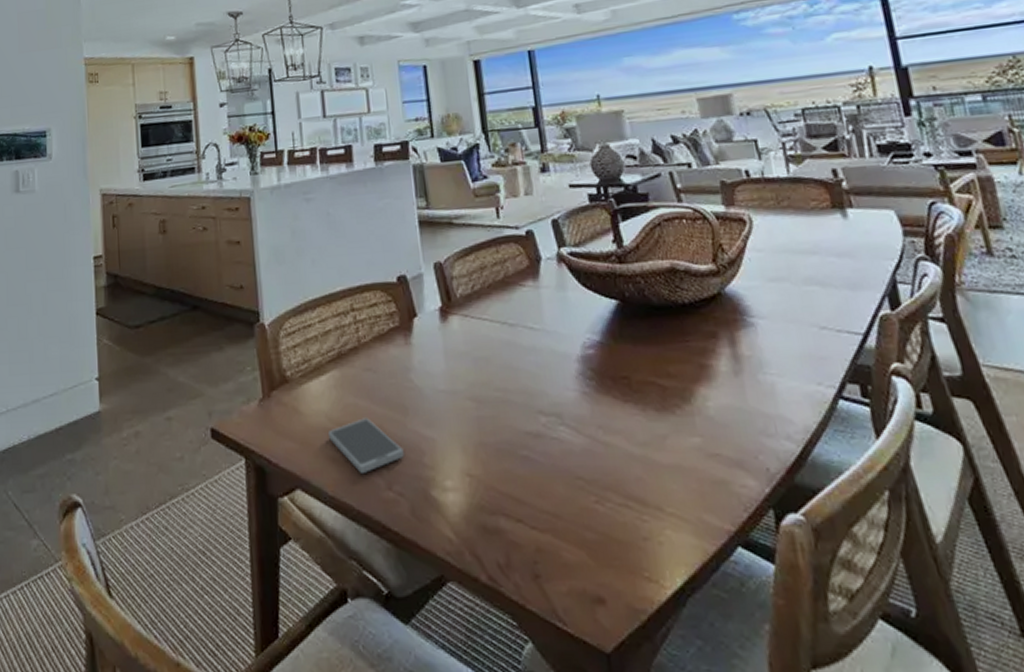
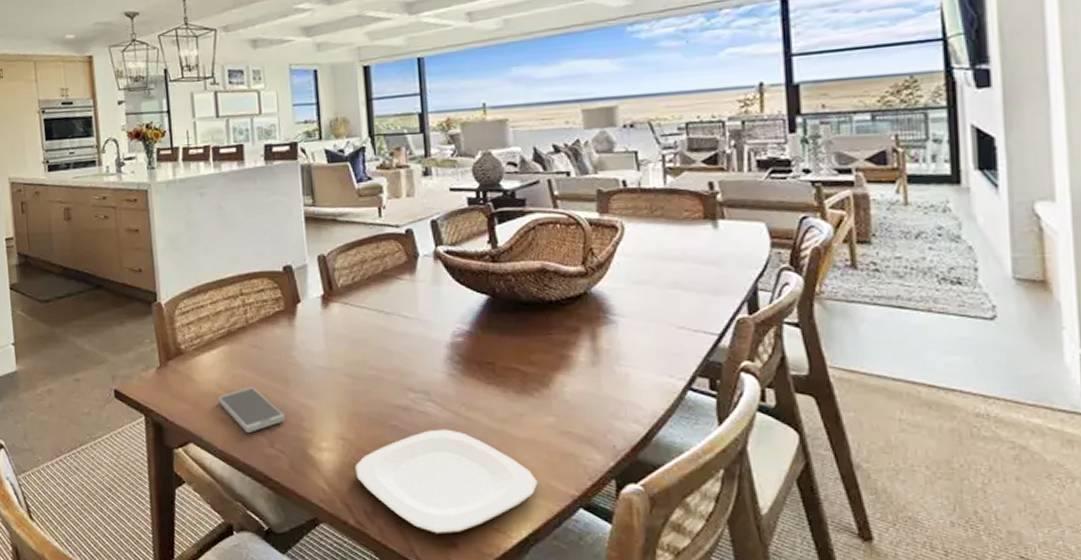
plate: none [484,457,689,588] -> present [355,429,538,535]

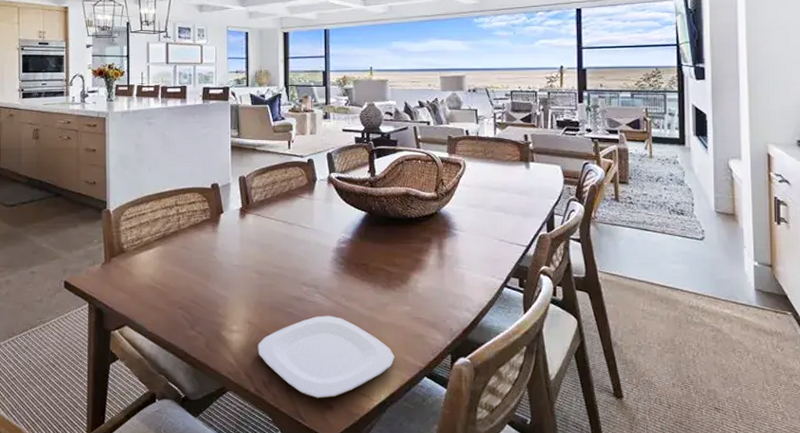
smartphone: present [218,387,285,433] -> none [152,280,205,318]

